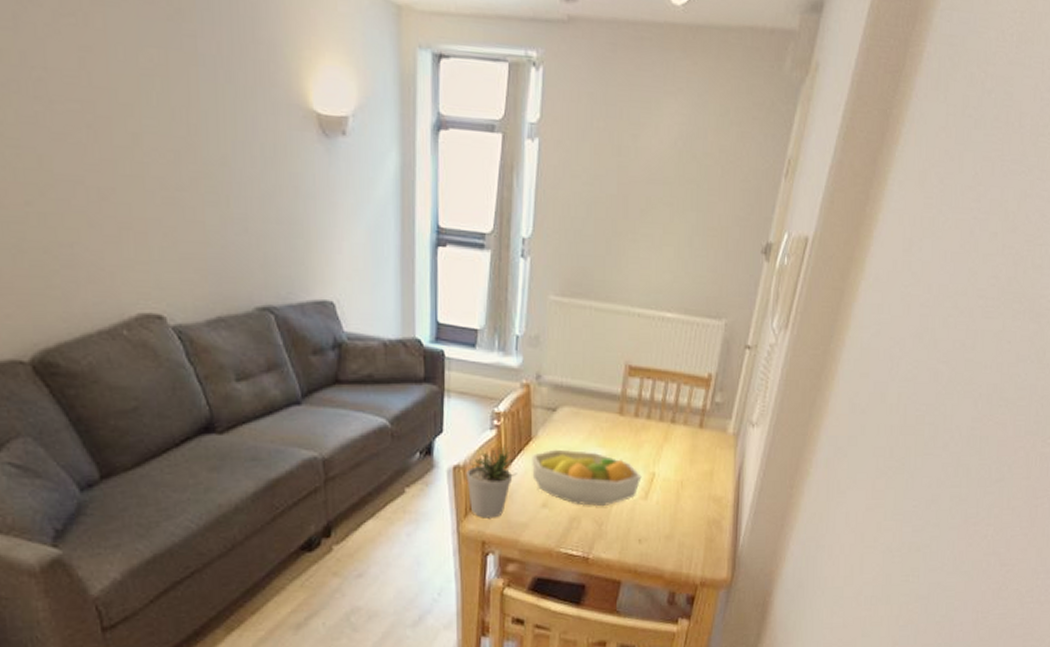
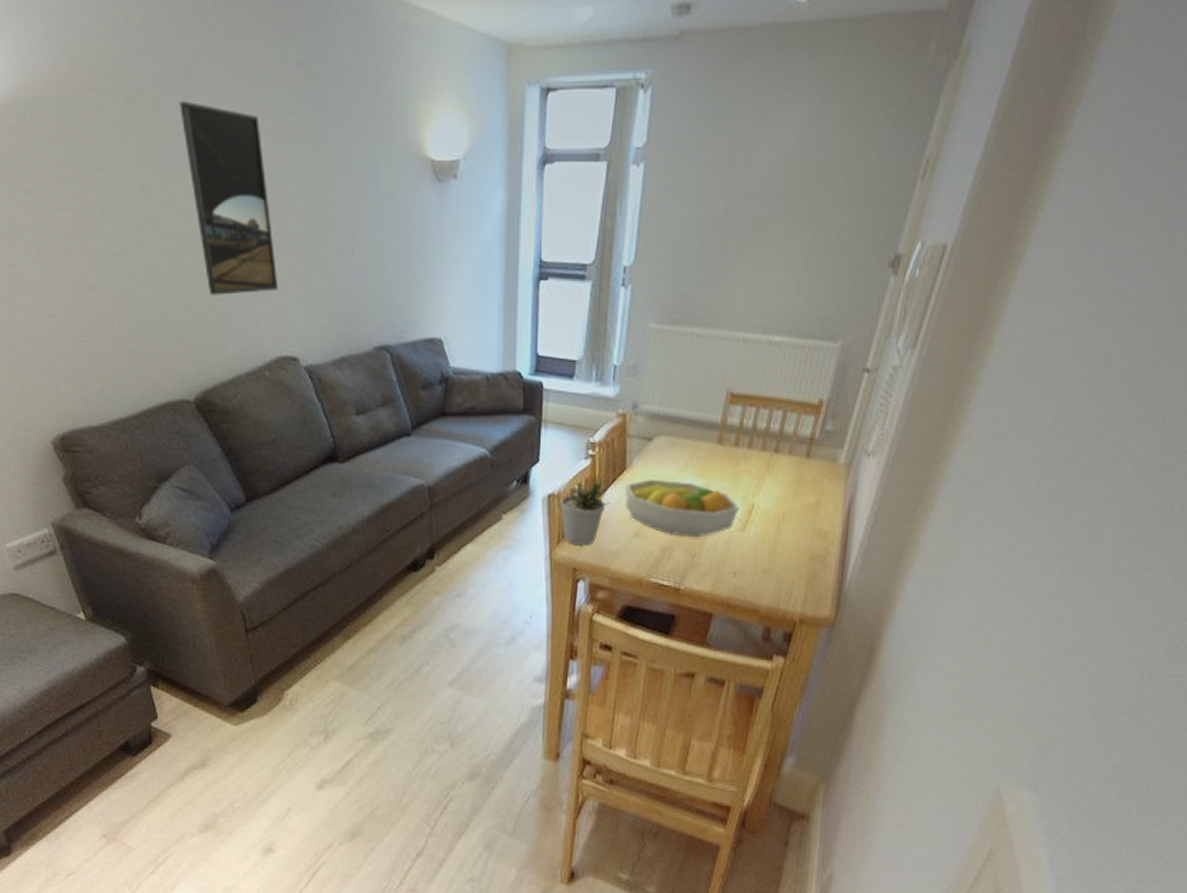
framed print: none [6,15,139,242] -> present [179,101,279,295]

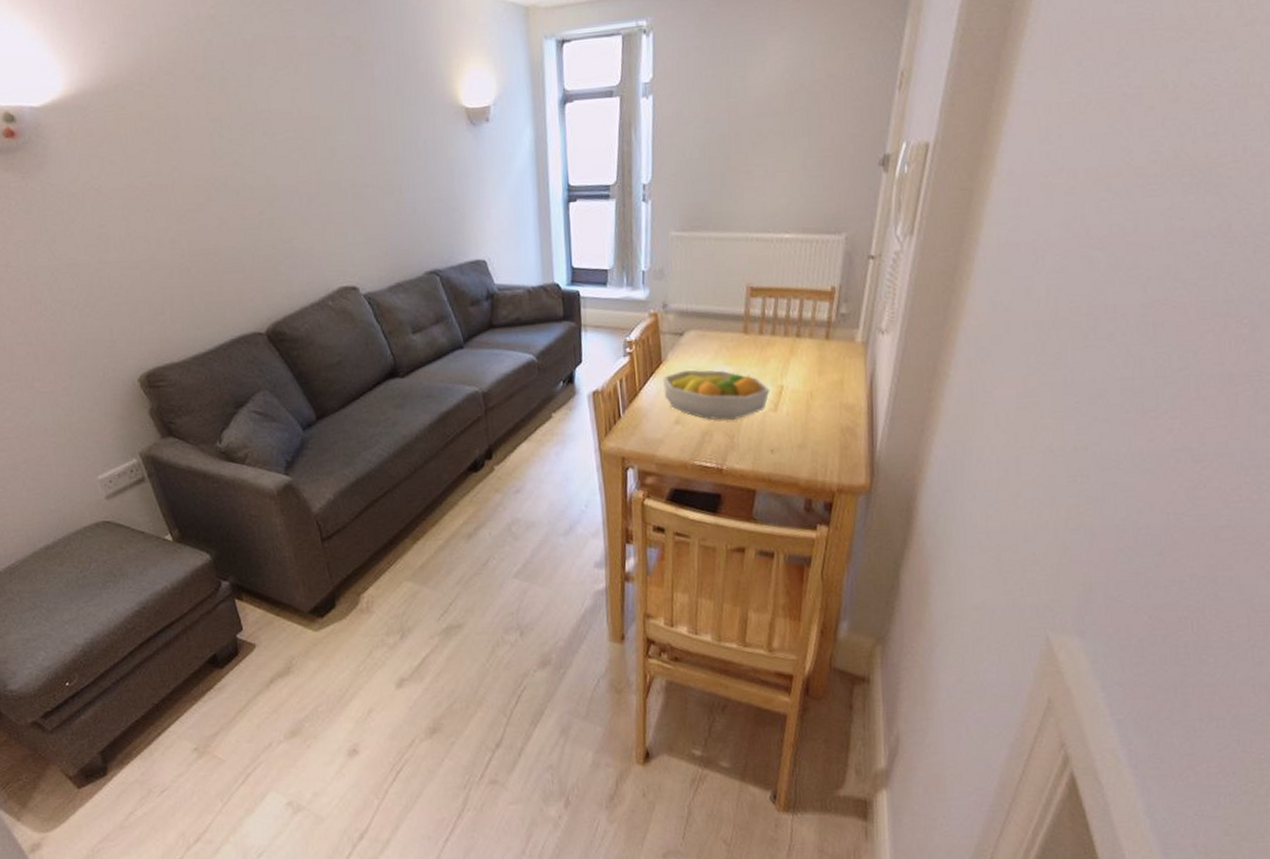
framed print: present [179,101,279,295] -> none [243,76,337,239]
potted plant: present [560,474,610,546] -> none [604,369,651,437]

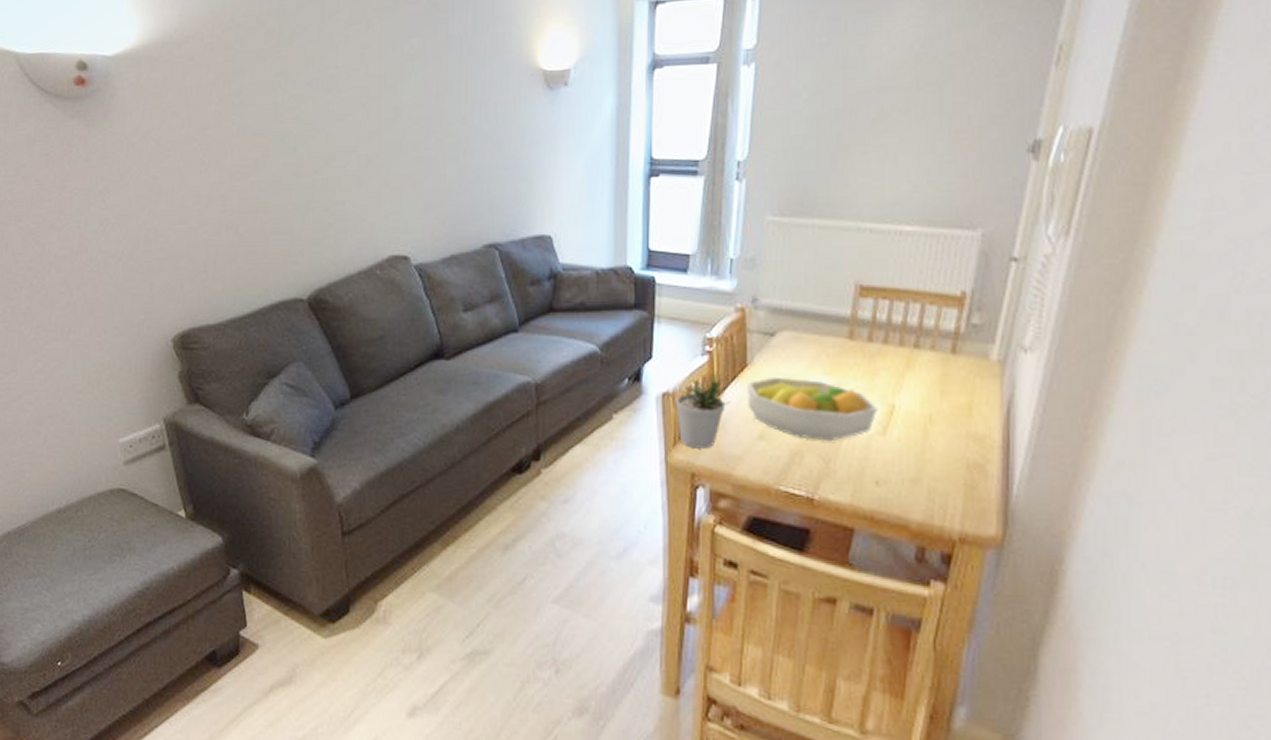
potted plant: none [604,369,651,437] -> present [676,371,731,449]

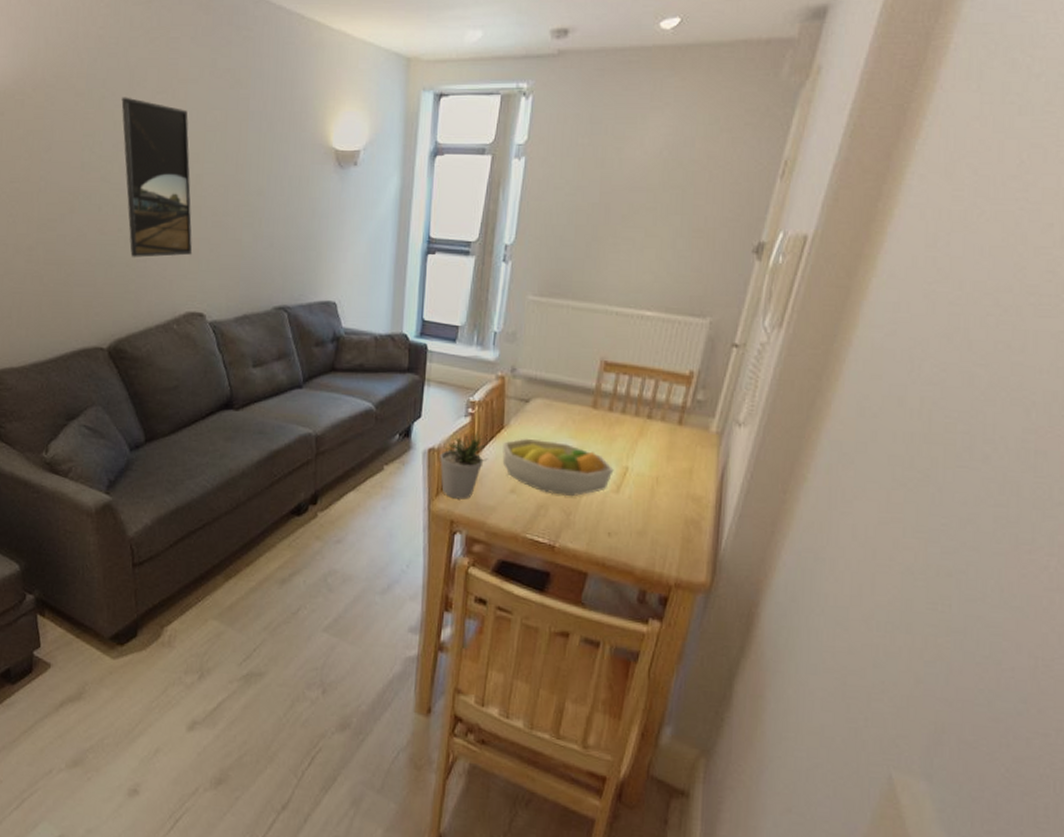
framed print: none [313,31,394,200] -> present [121,97,193,257]

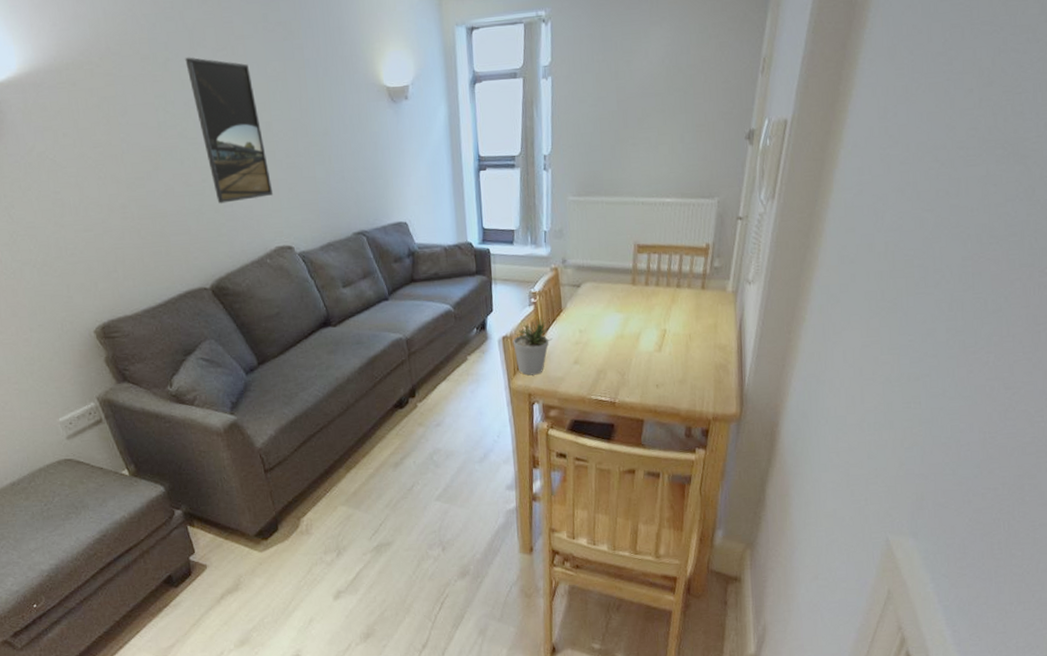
fruit bowl: present [502,438,614,496] -> none [563,316,655,361]

